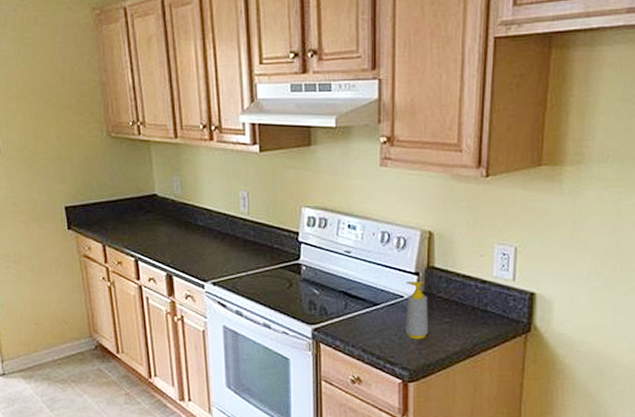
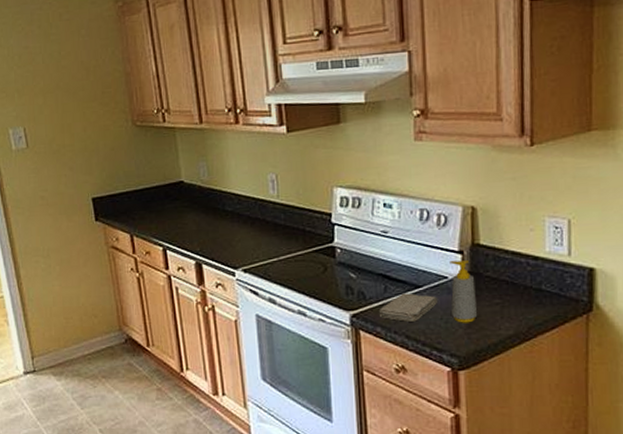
washcloth: none [338,310,394,337] -> present [378,293,439,322]

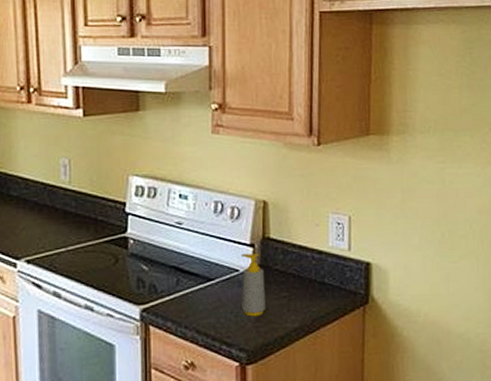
washcloth: present [378,293,439,322] -> none [170,286,229,316]

